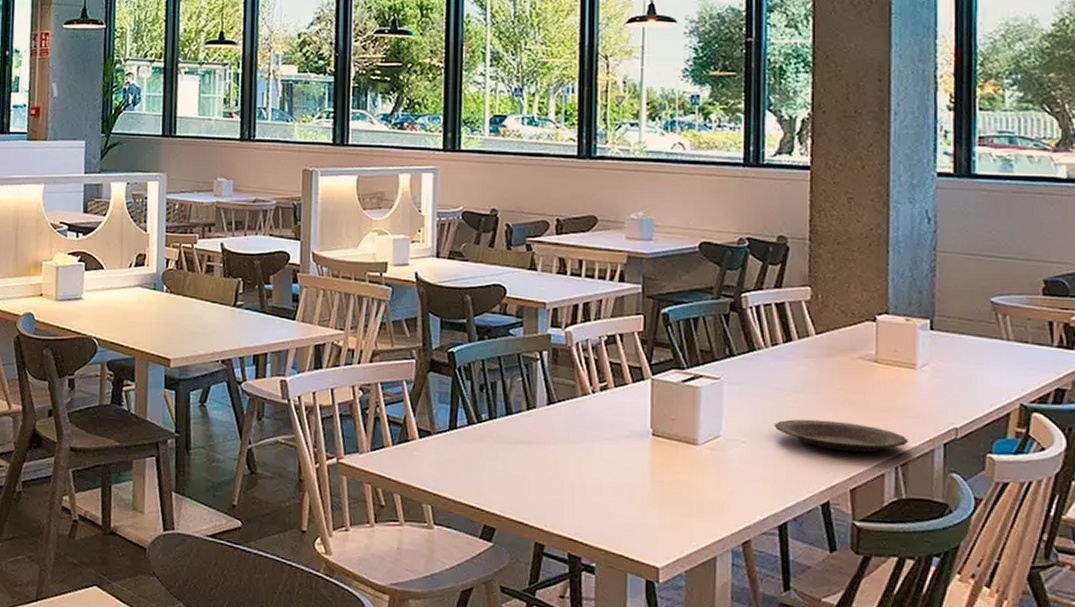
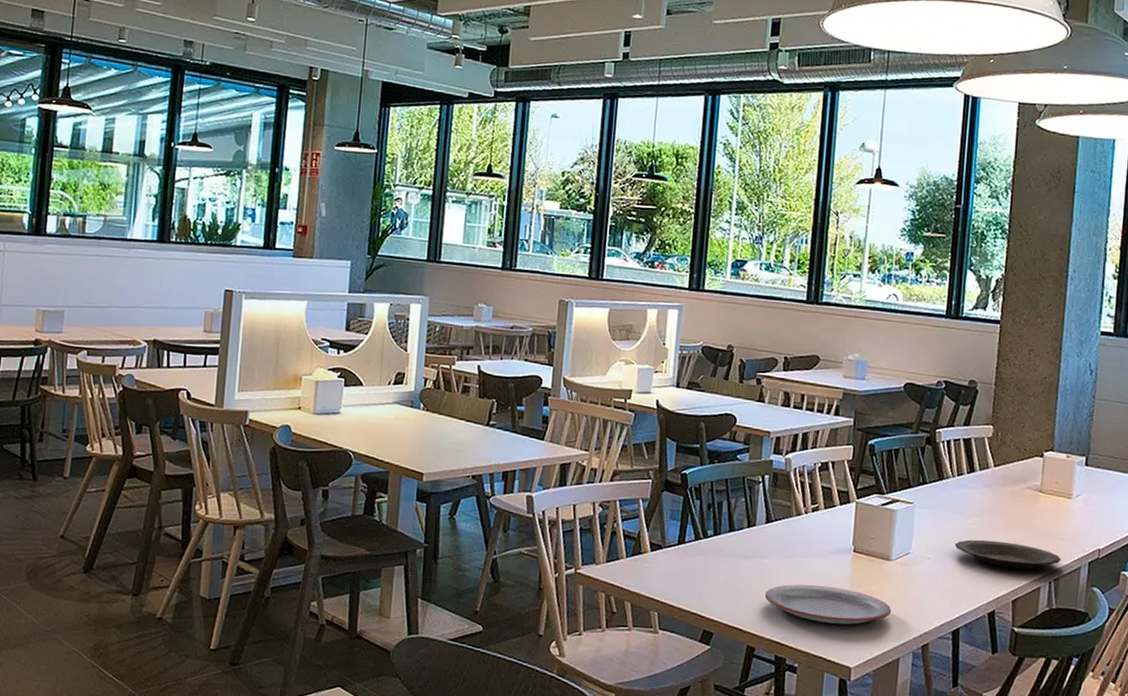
plate: none [551,473,703,519] -> present [764,584,892,625]

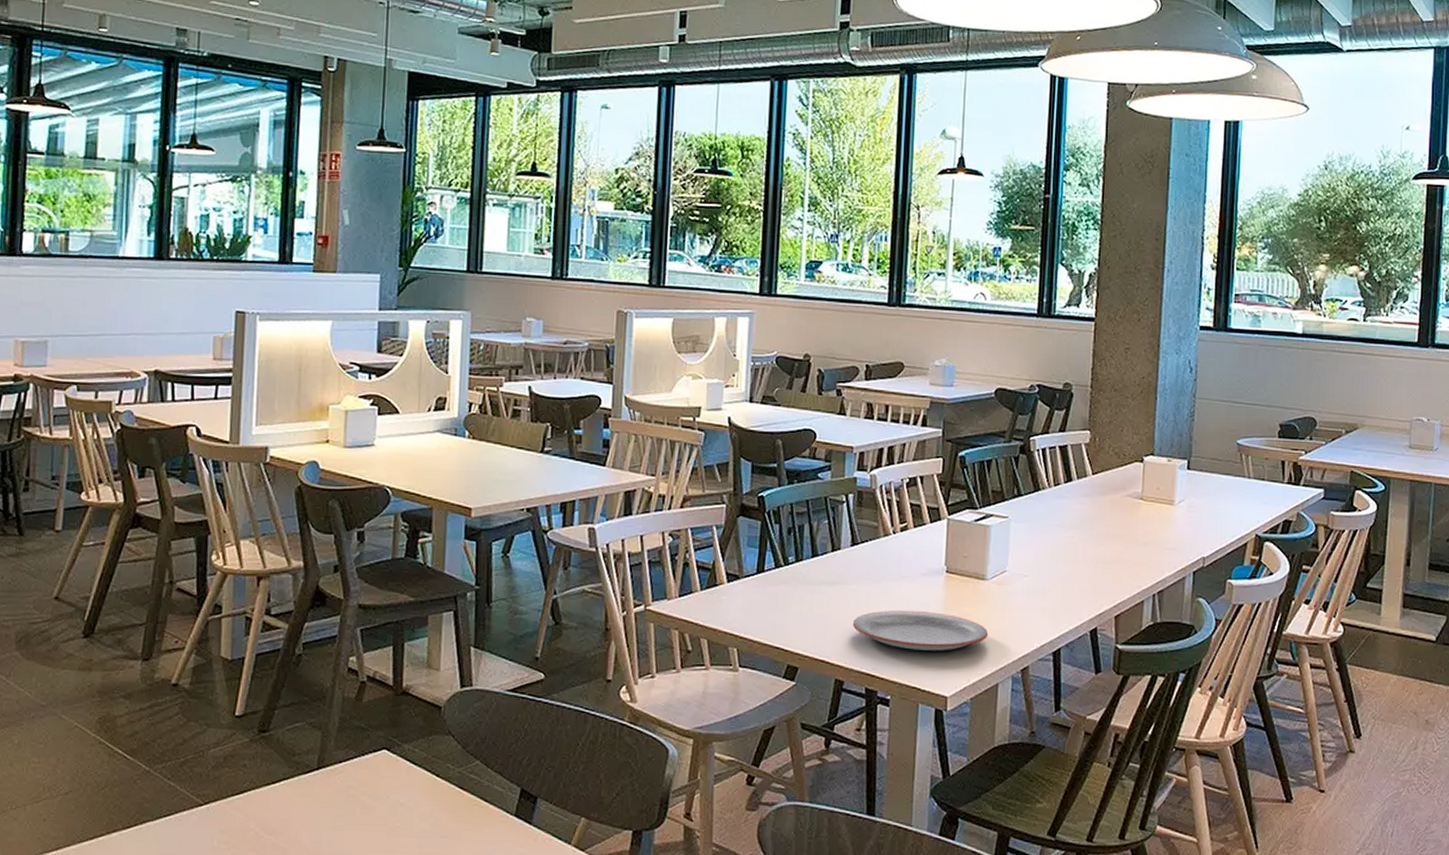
plate: present [955,539,1061,569] -> none [1053,553,1164,582]

